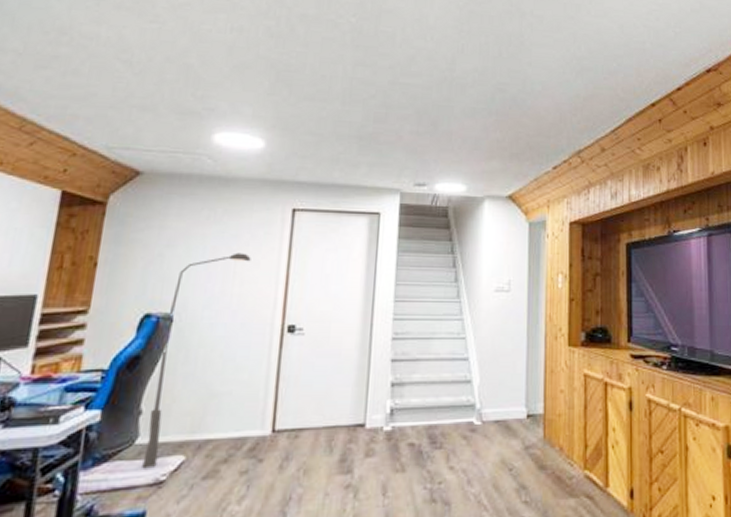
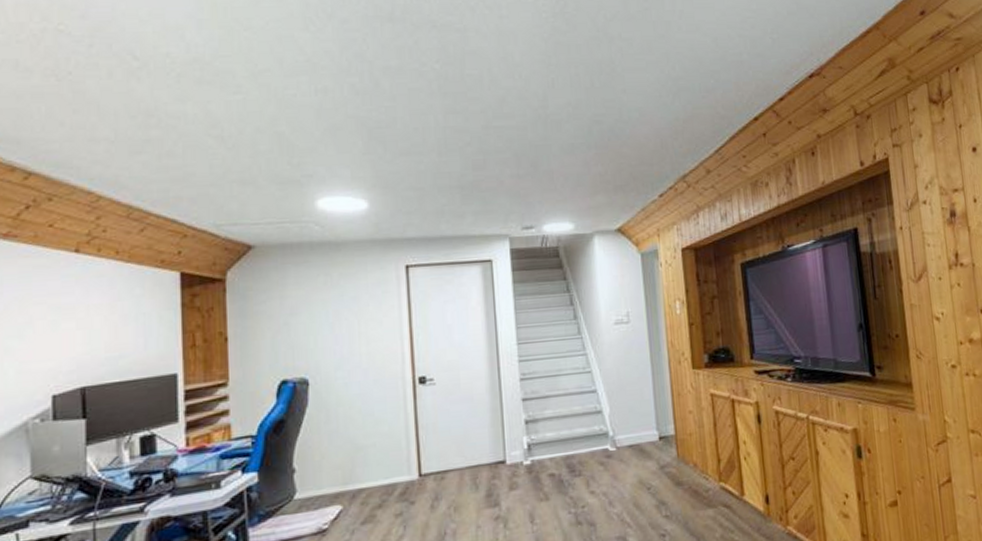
floor lamp: present [142,252,251,469] -> none [302,313,373,521]

